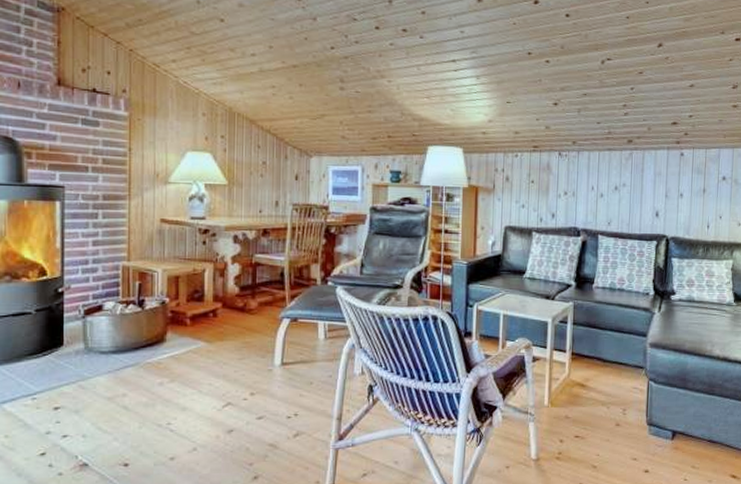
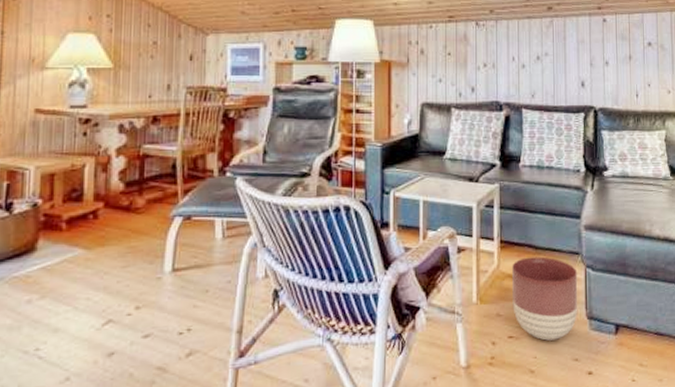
planter: none [580,369,641,441] -> present [512,256,578,341]

